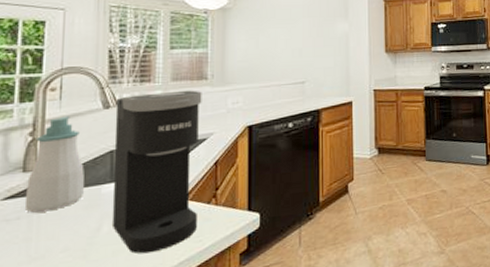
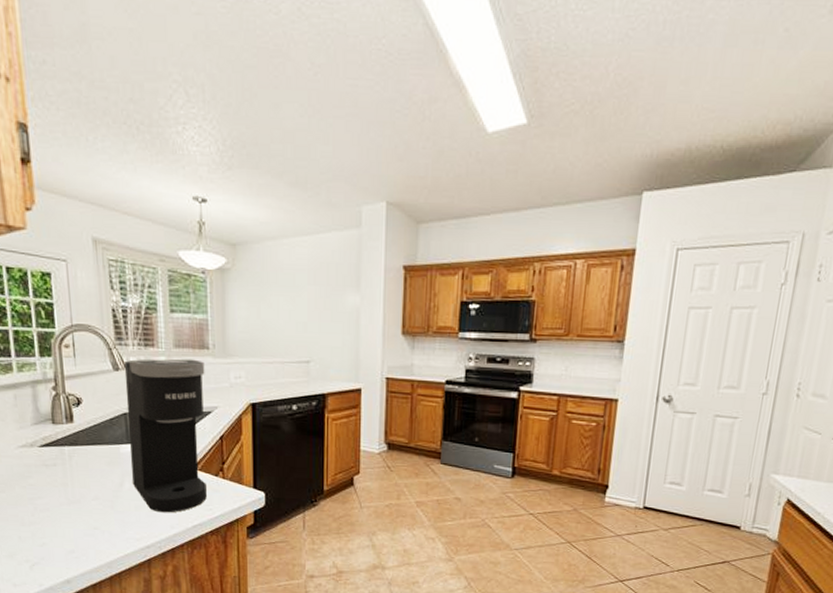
soap bottle: present [24,116,84,213] -> none [57,374,105,462]

